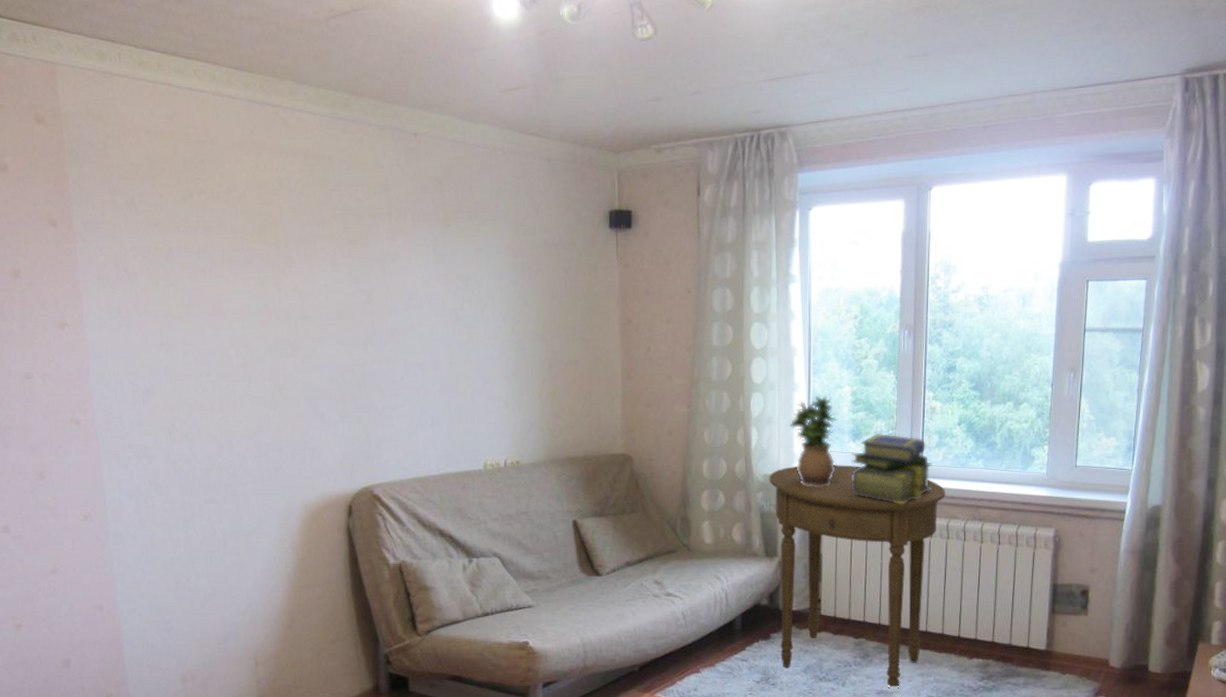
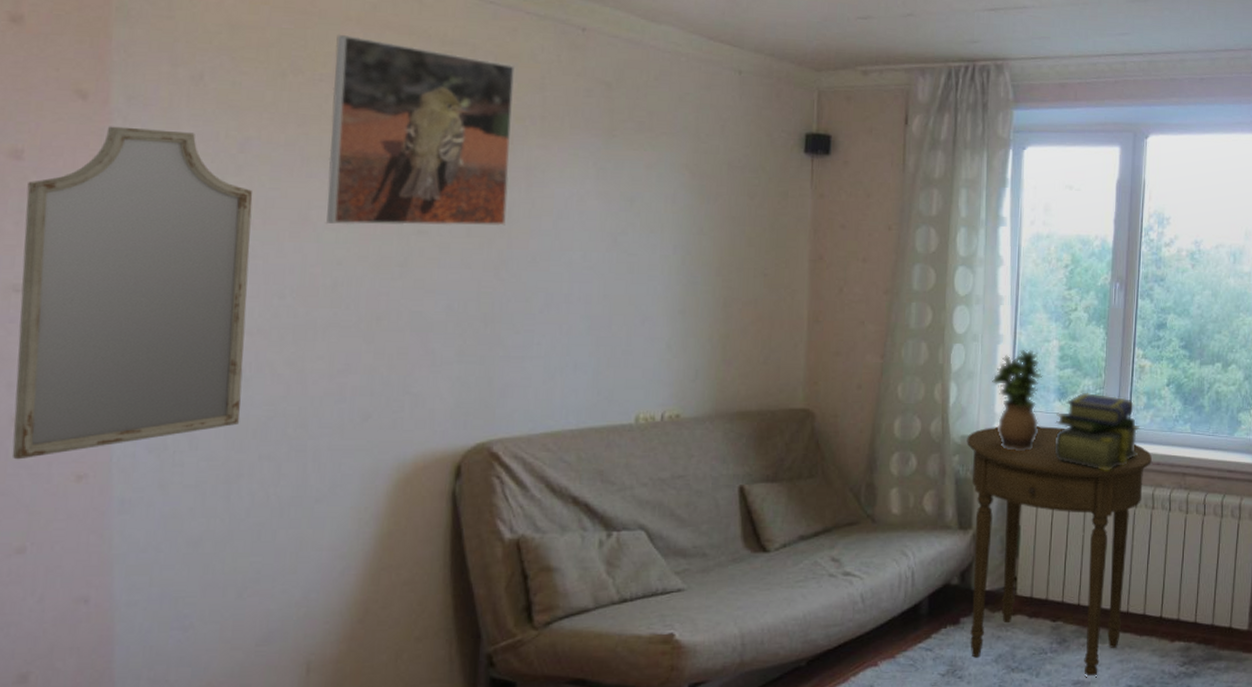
home mirror: none [26,246,189,504] -> present [11,126,253,460]
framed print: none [226,157,368,315] -> present [326,34,515,227]

